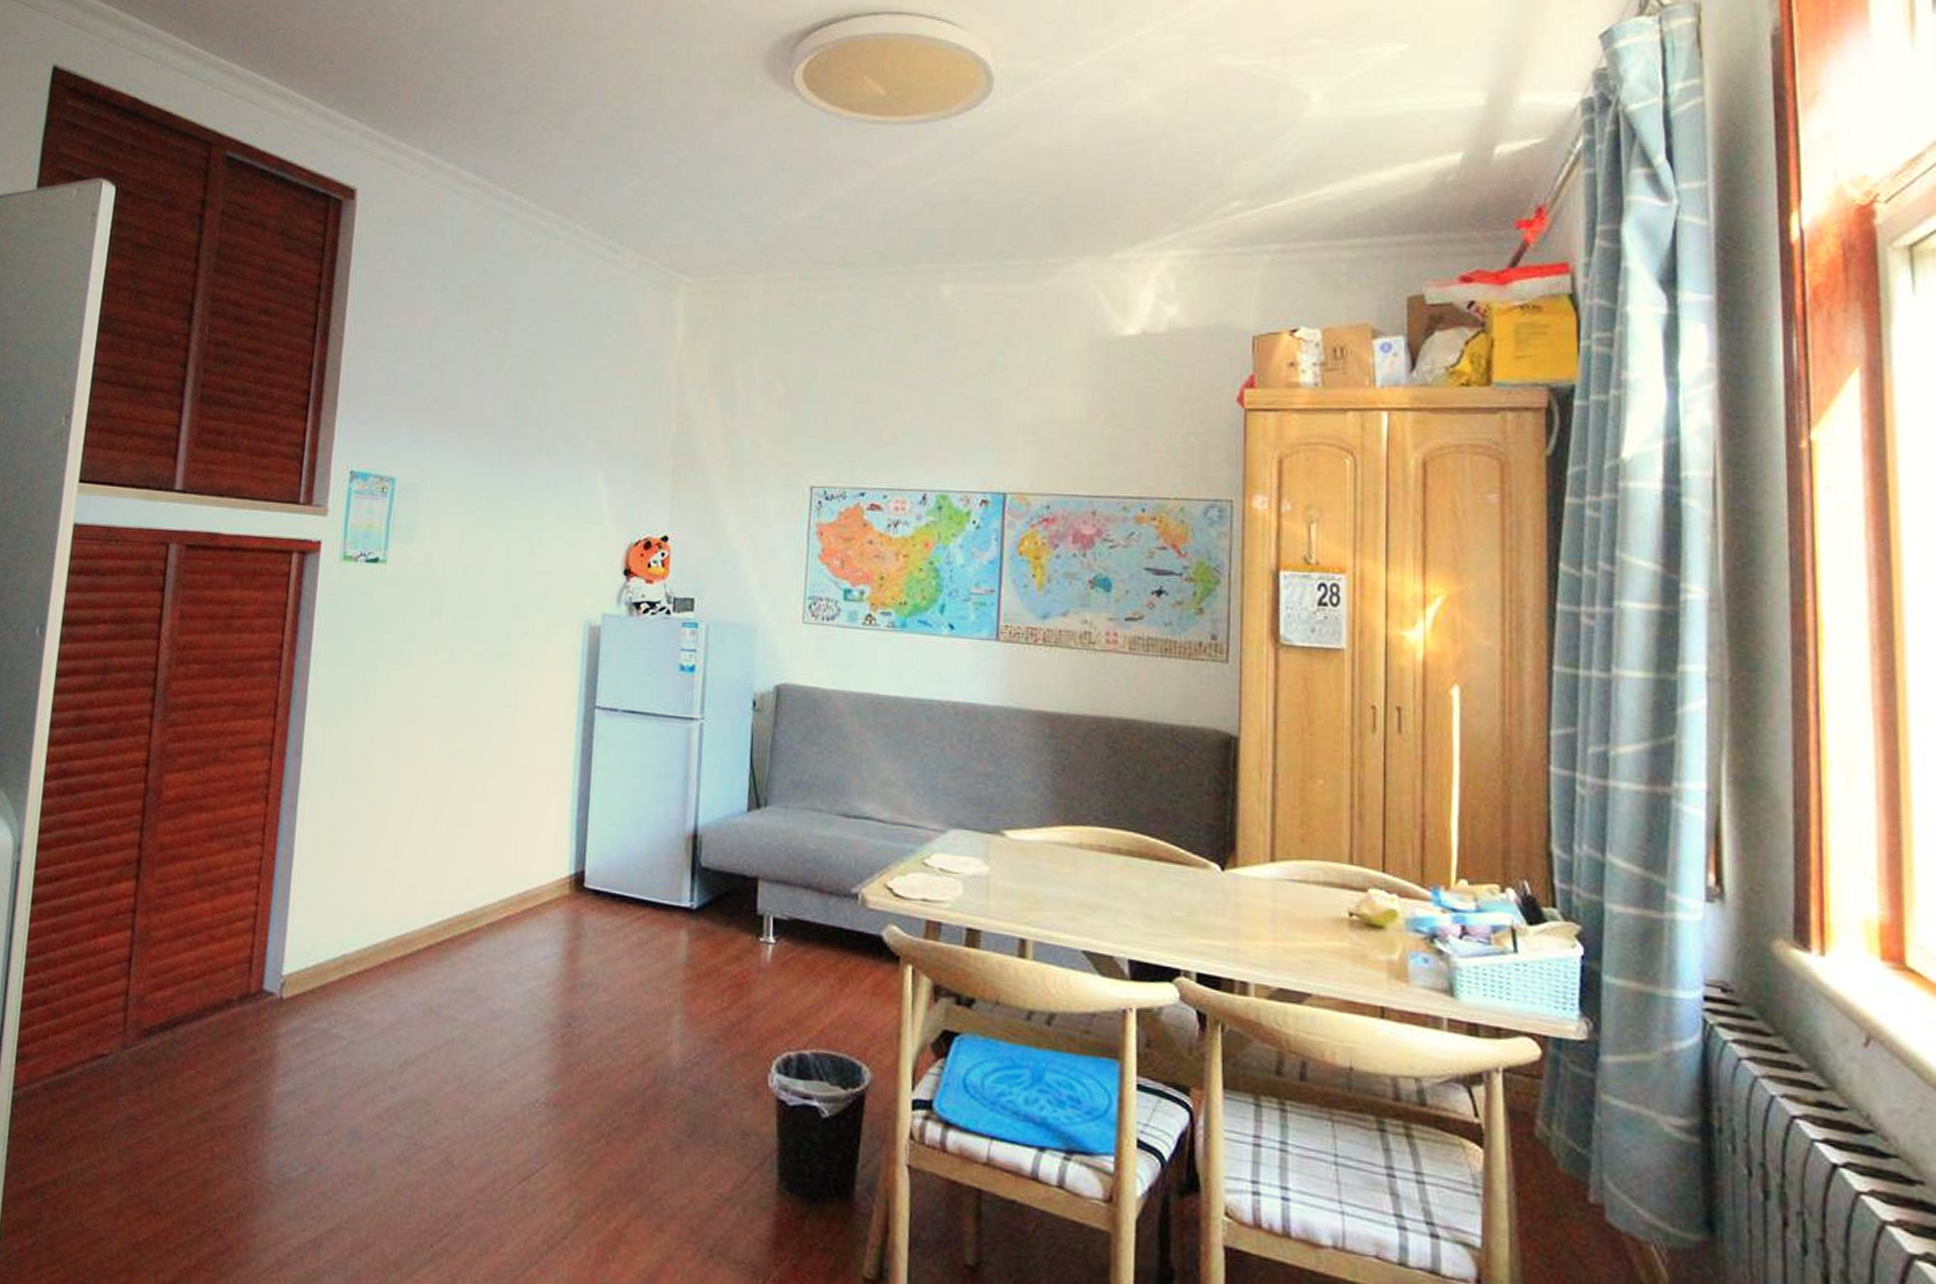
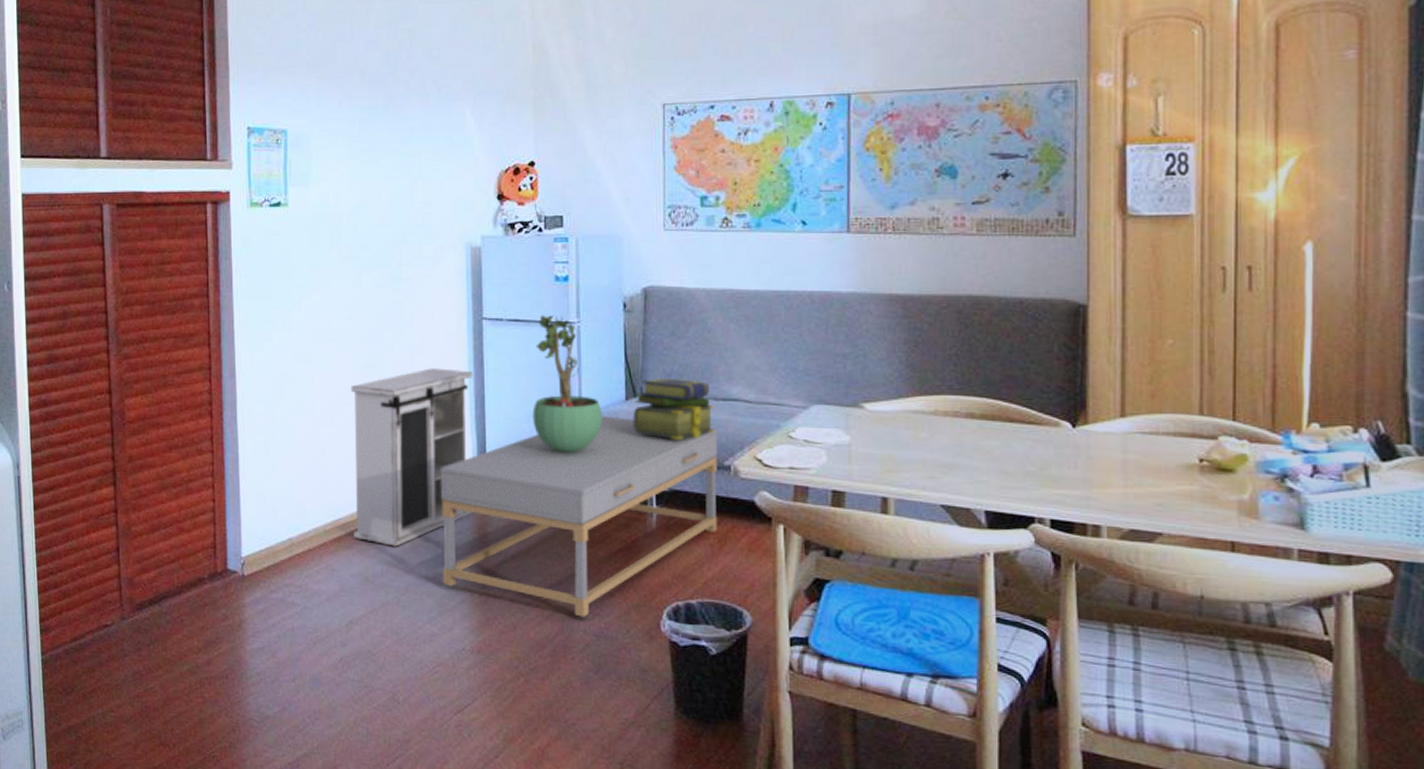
cabinet: none [420,760,578,971] -> present [351,368,473,547]
coffee table: none [519,827,847,1067] -> present [440,416,719,617]
potted plant: none [641,707,721,869] -> present [532,314,603,452]
stack of books: none [753,788,845,861] -> present [633,377,715,440]

